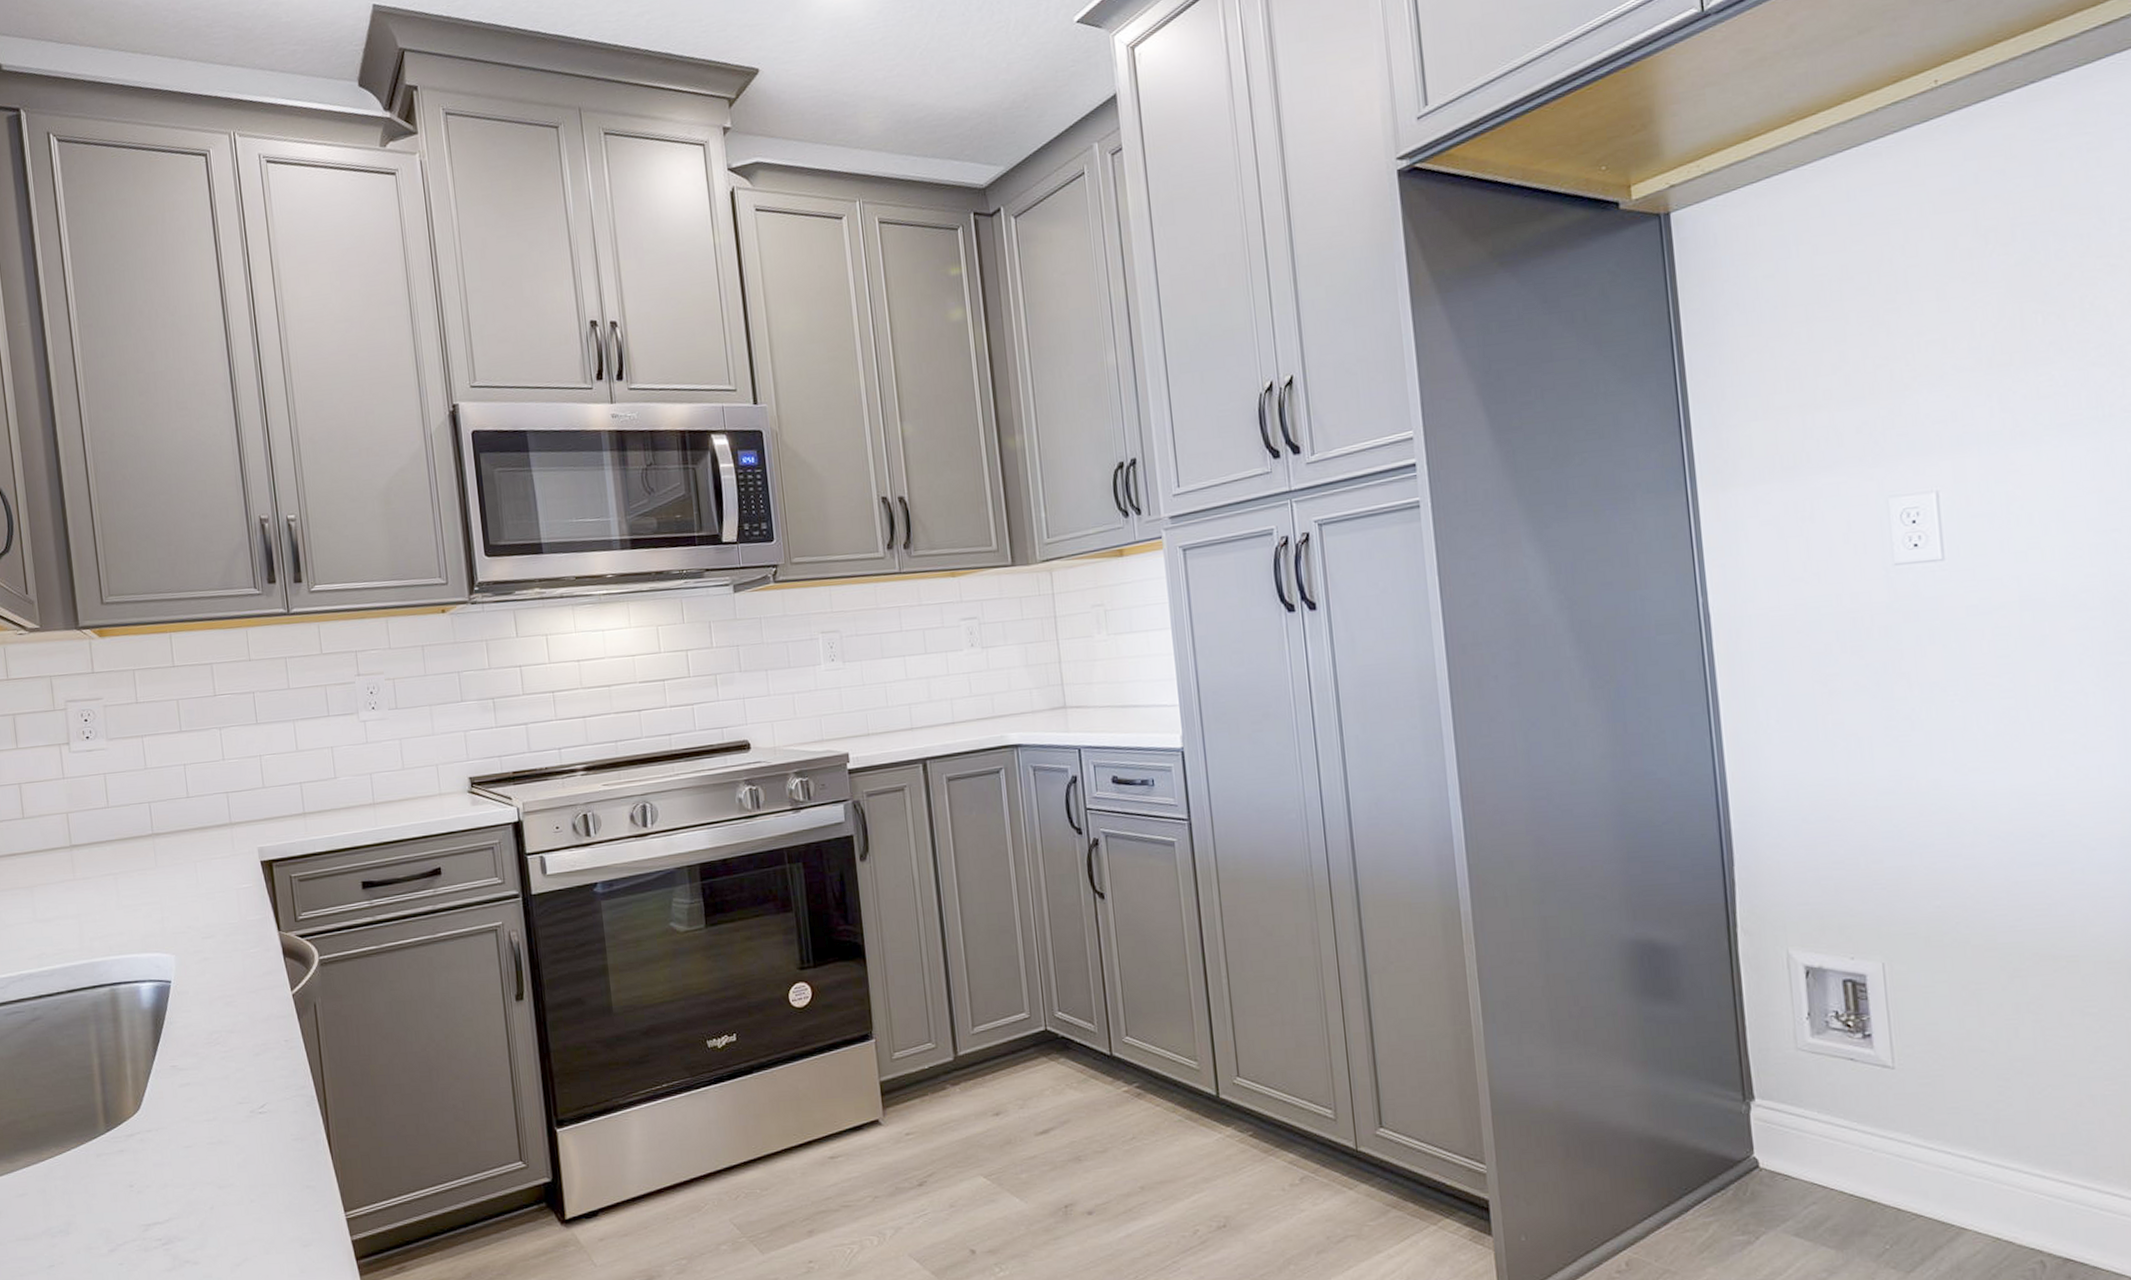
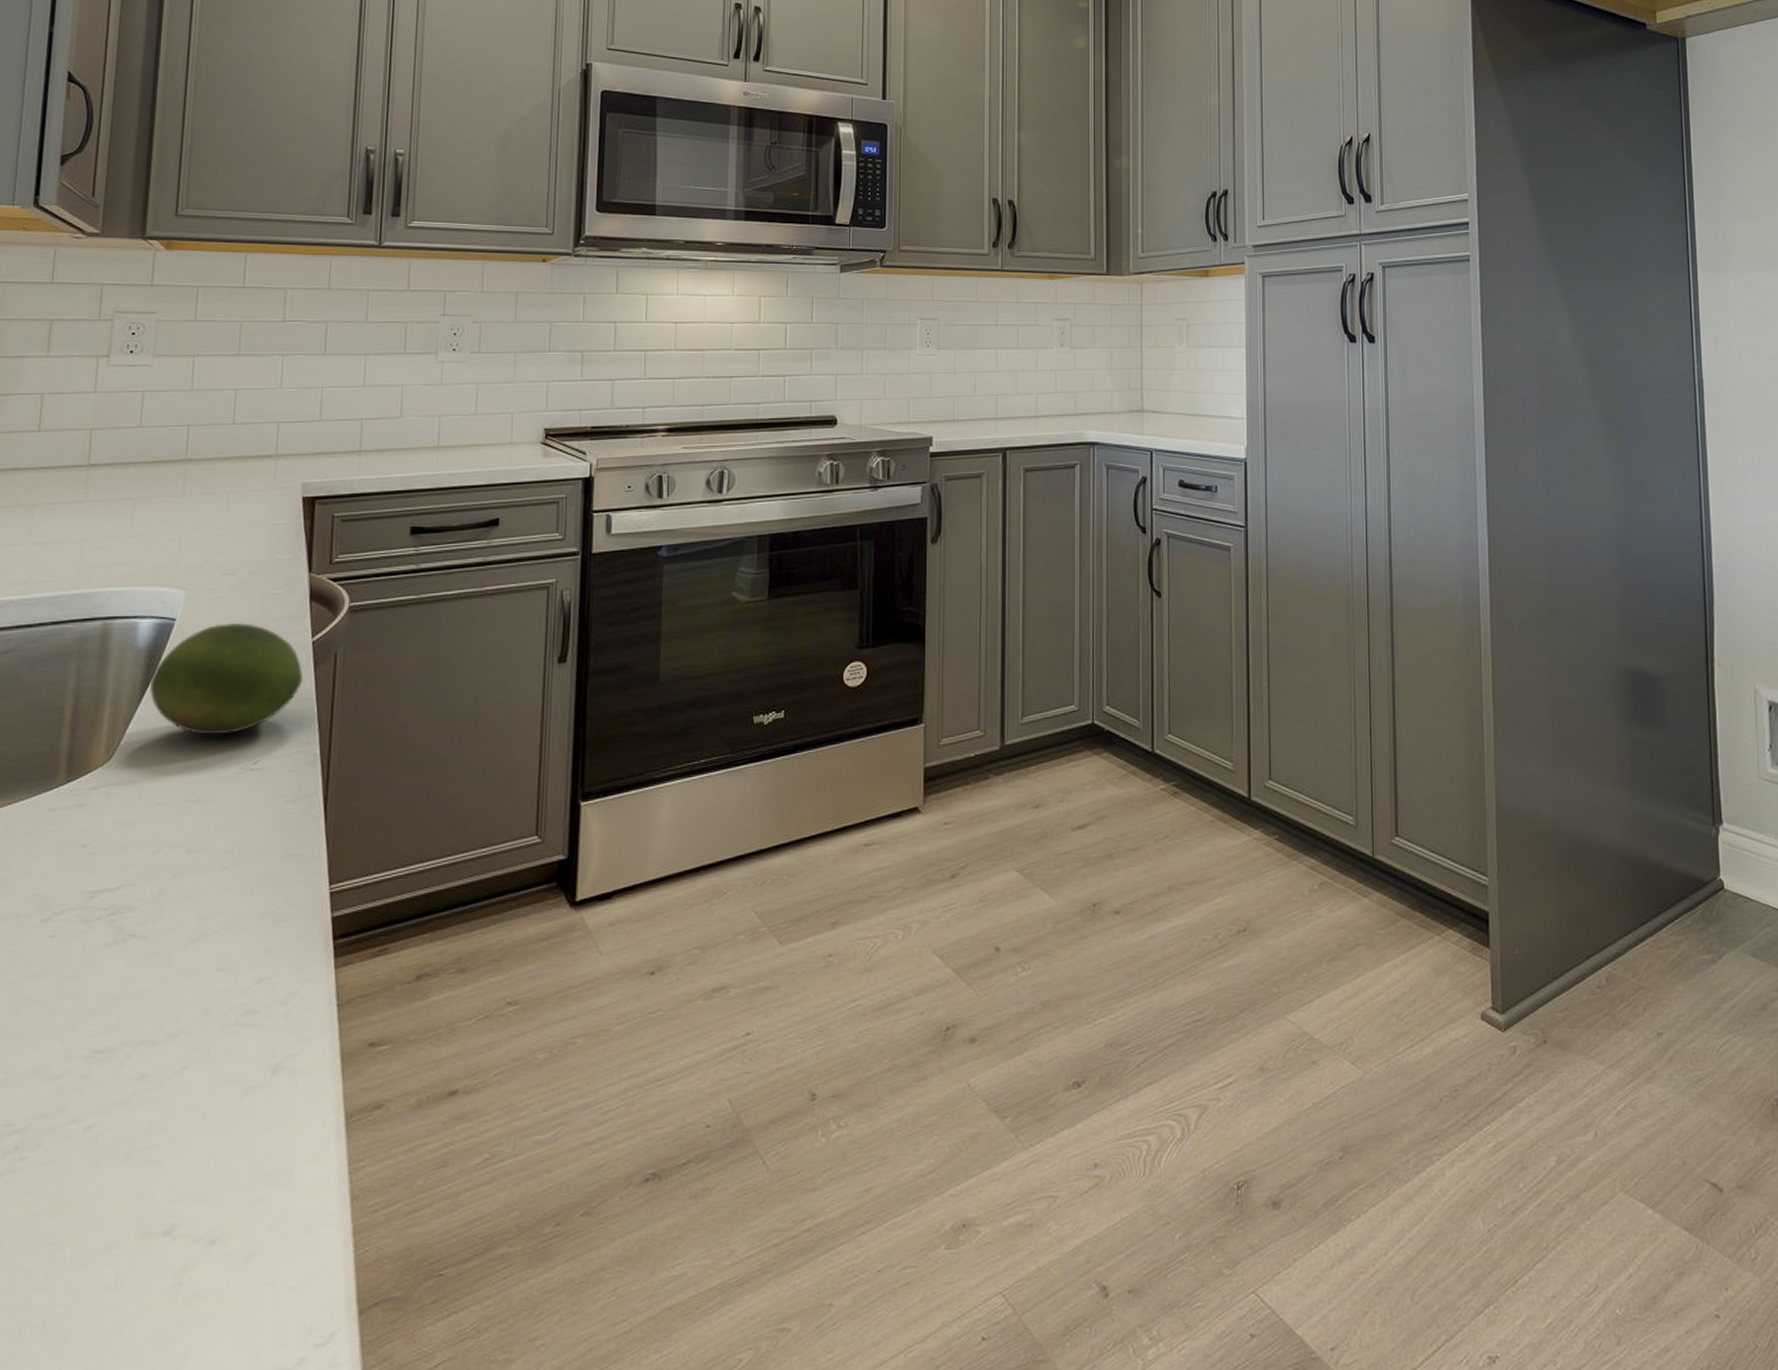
fruit: none [160,980,290,1085] -> present [150,622,303,735]

